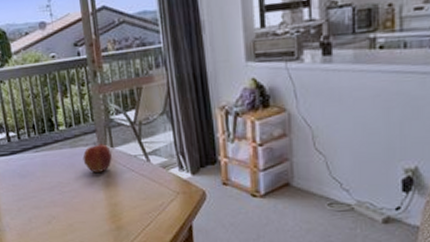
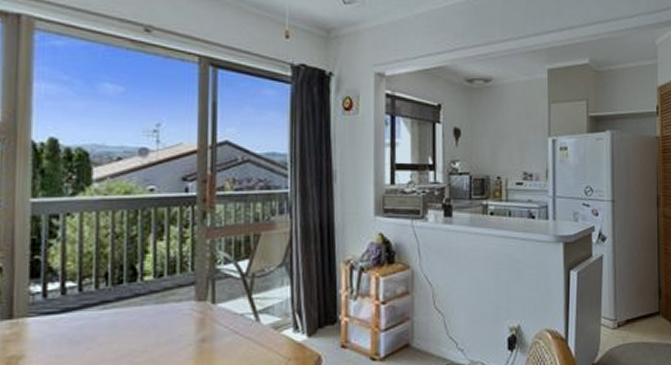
apple: present [82,141,112,172] -> none [171,296,211,336]

